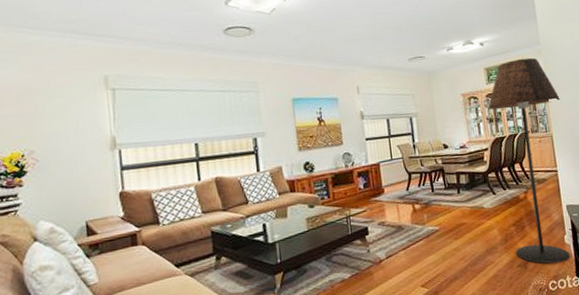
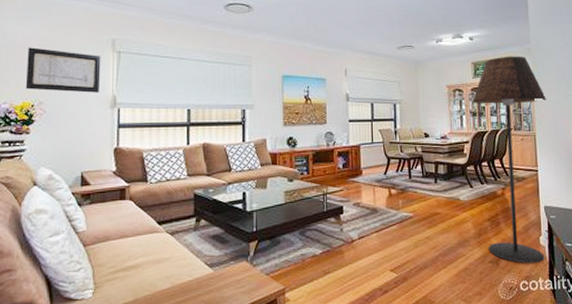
wall art: none [10,92,97,139] -> present [25,47,101,93]

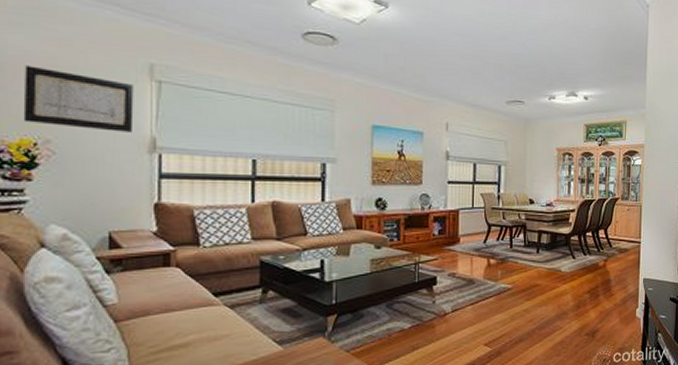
floor lamp: present [472,56,546,264] -> none [582,120,656,336]

